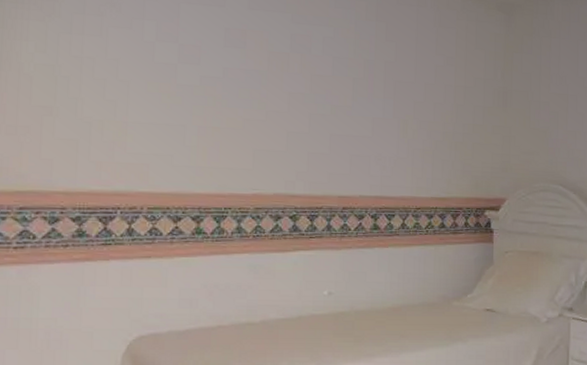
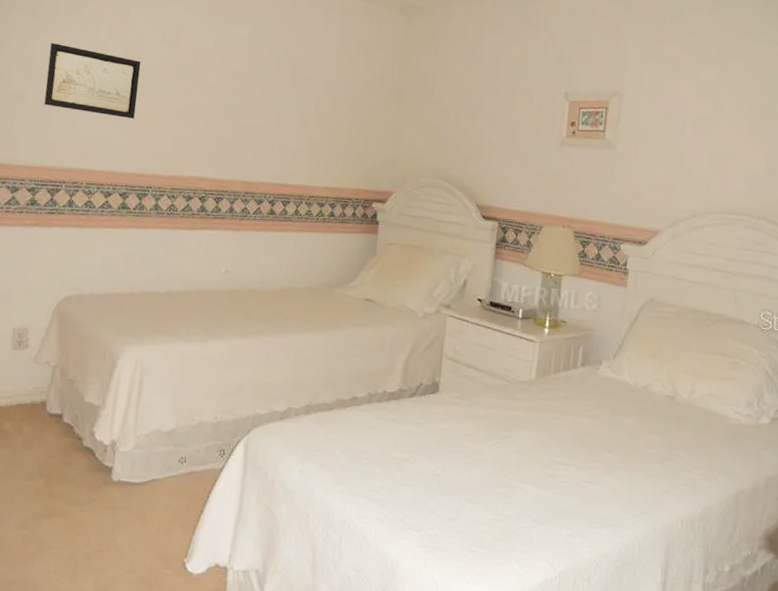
wall art: none [79,44,202,132] -> present [44,42,141,119]

